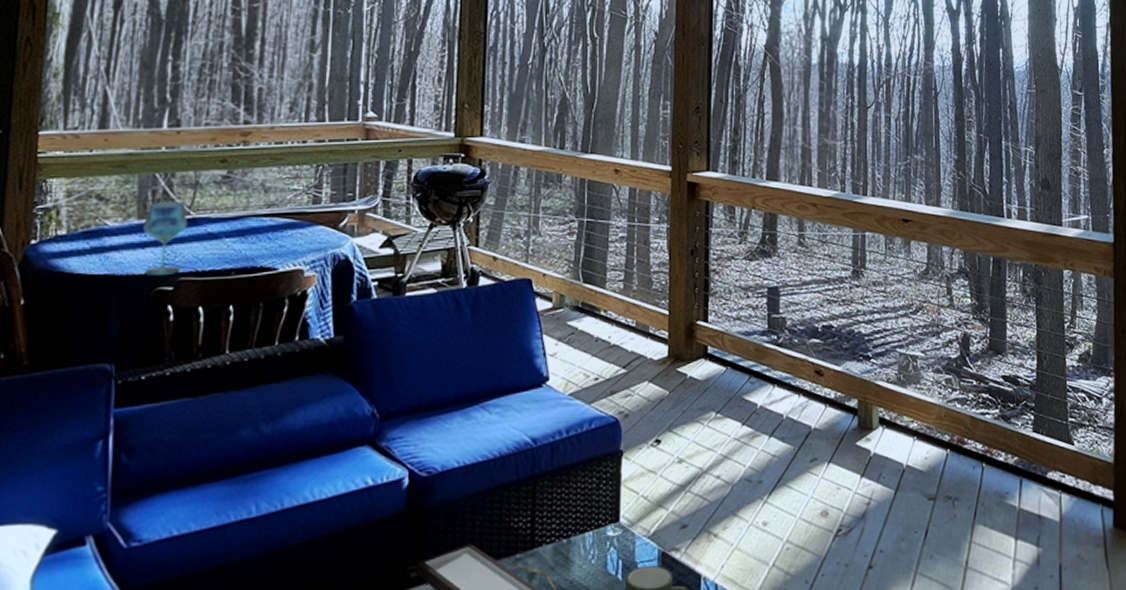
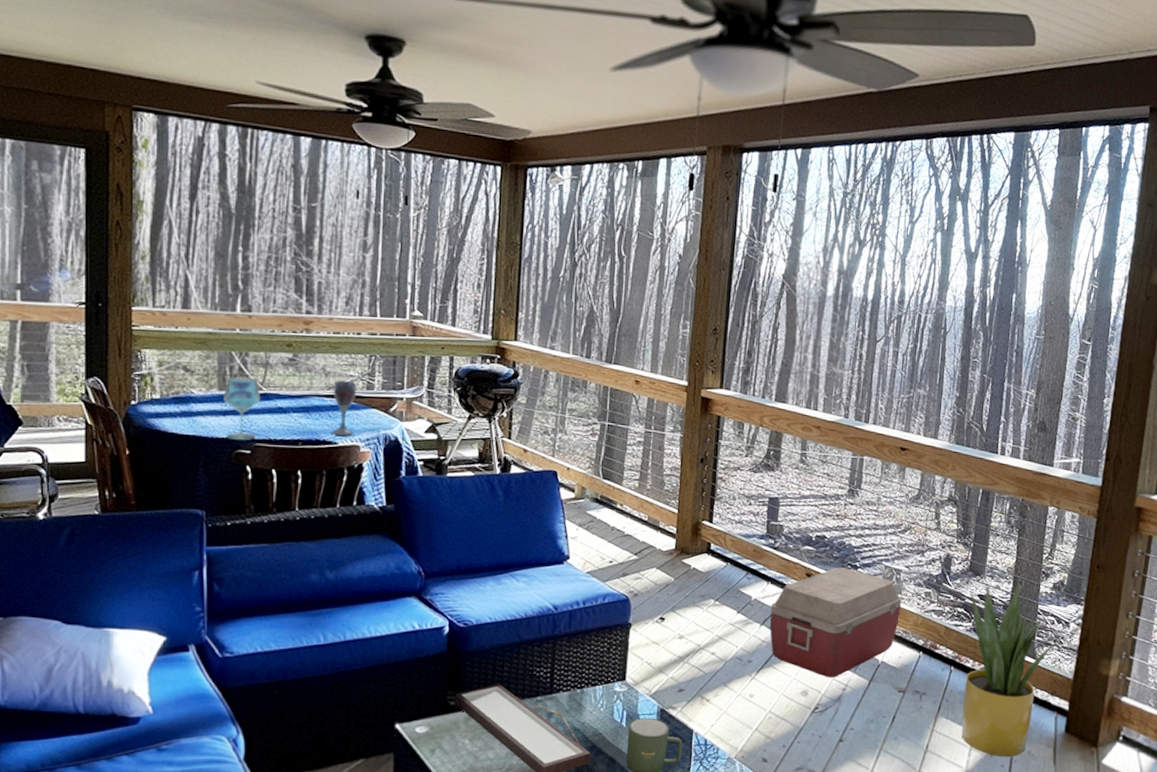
cup: none [270,196,302,260] -> present [331,381,357,436]
cooler: none [778,359,922,492] -> present [769,567,902,678]
planter: none [992,359,1091,565] -> present [961,583,1056,757]

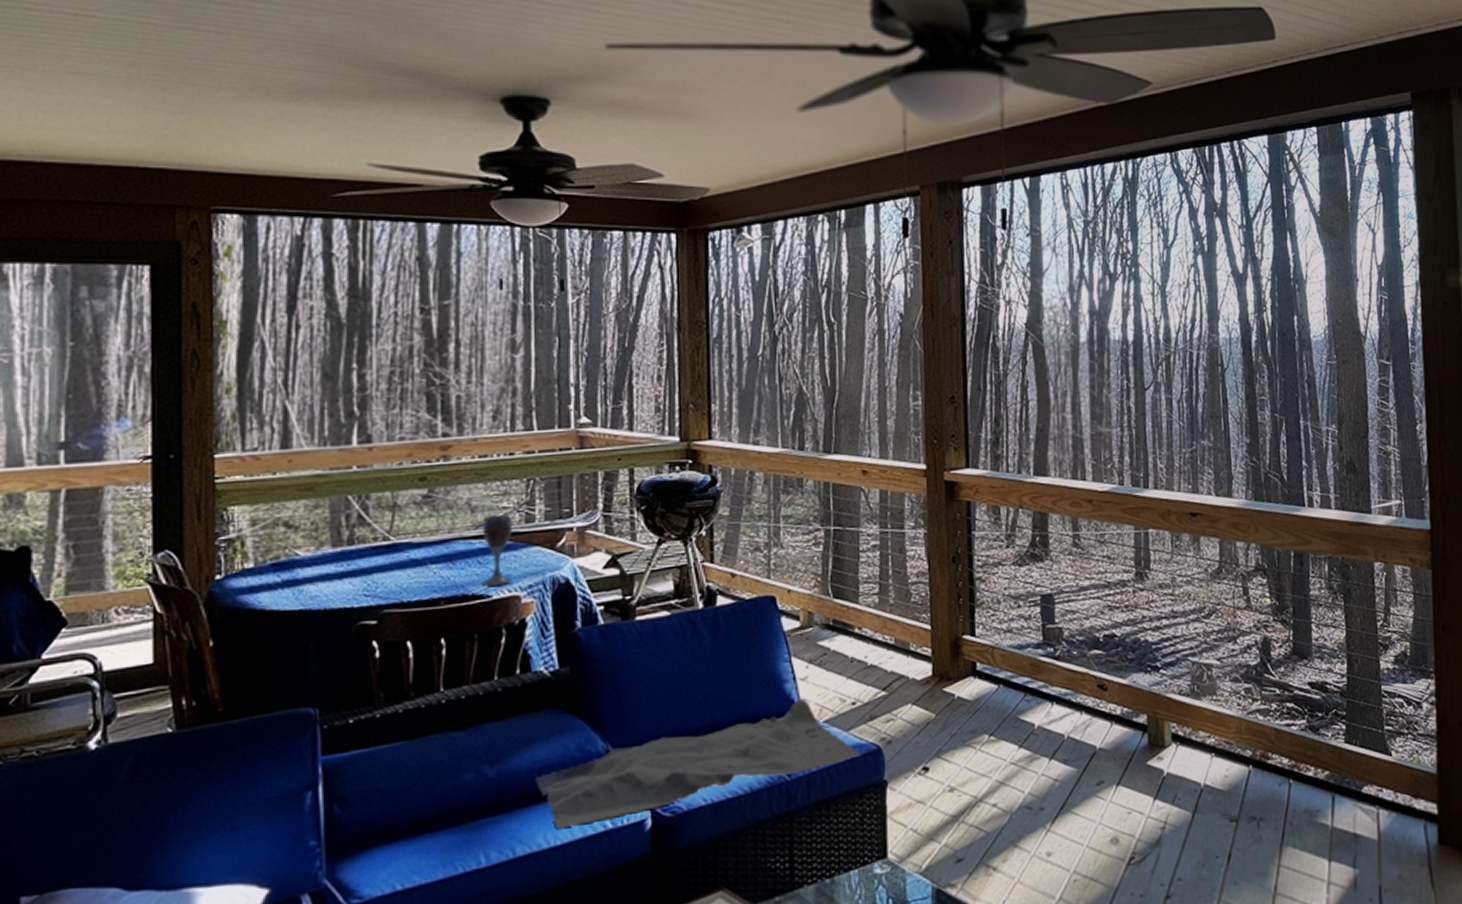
wine glass: present [223,376,261,441] -> none [339,525,388,610]
towel: none [363,552,613,625] -> present [535,698,861,830]
cooler: present [769,567,902,678] -> none [1059,671,1219,817]
planter: present [961,583,1056,757] -> none [1297,663,1410,888]

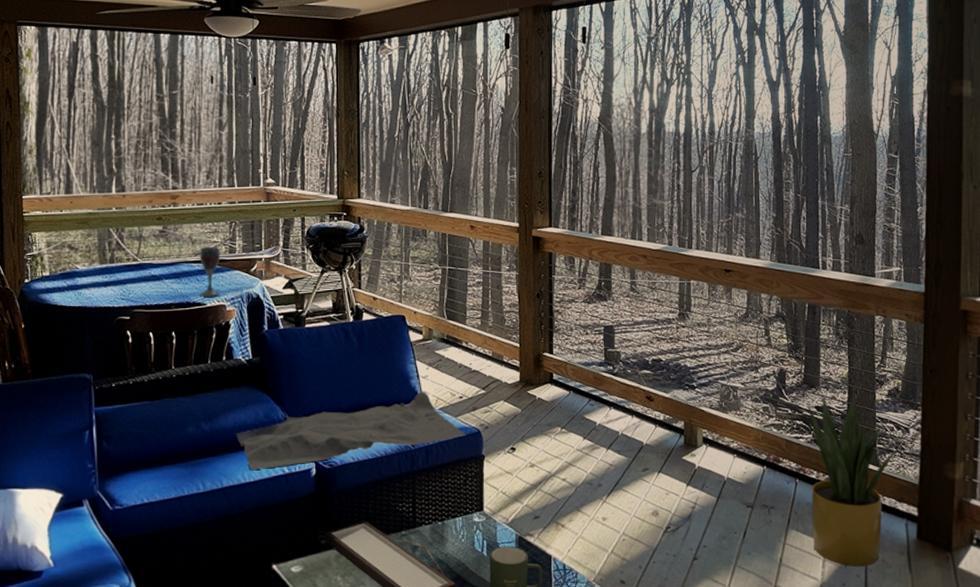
planter: none [1297,663,1410,888] -> present [806,393,898,567]

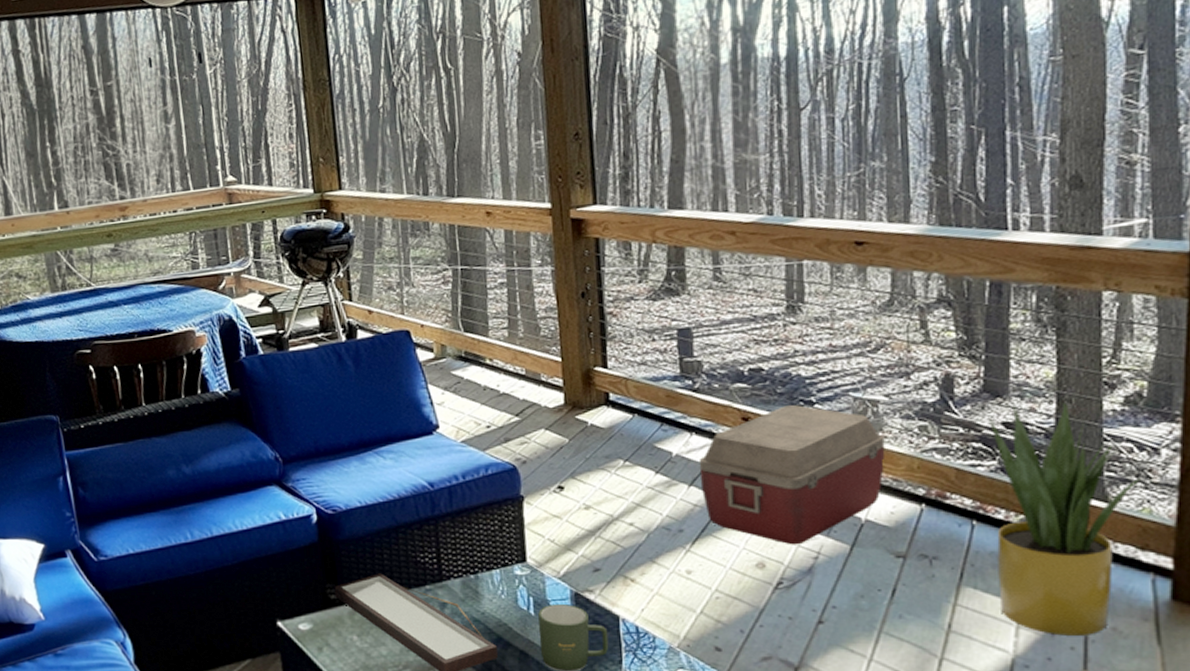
cup: present [199,247,221,297] -> none [158,263,187,323]
towel: present [236,391,465,471] -> none [221,420,497,518]
cooler: none [615,388,741,497] -> present [698,405,886,545]

